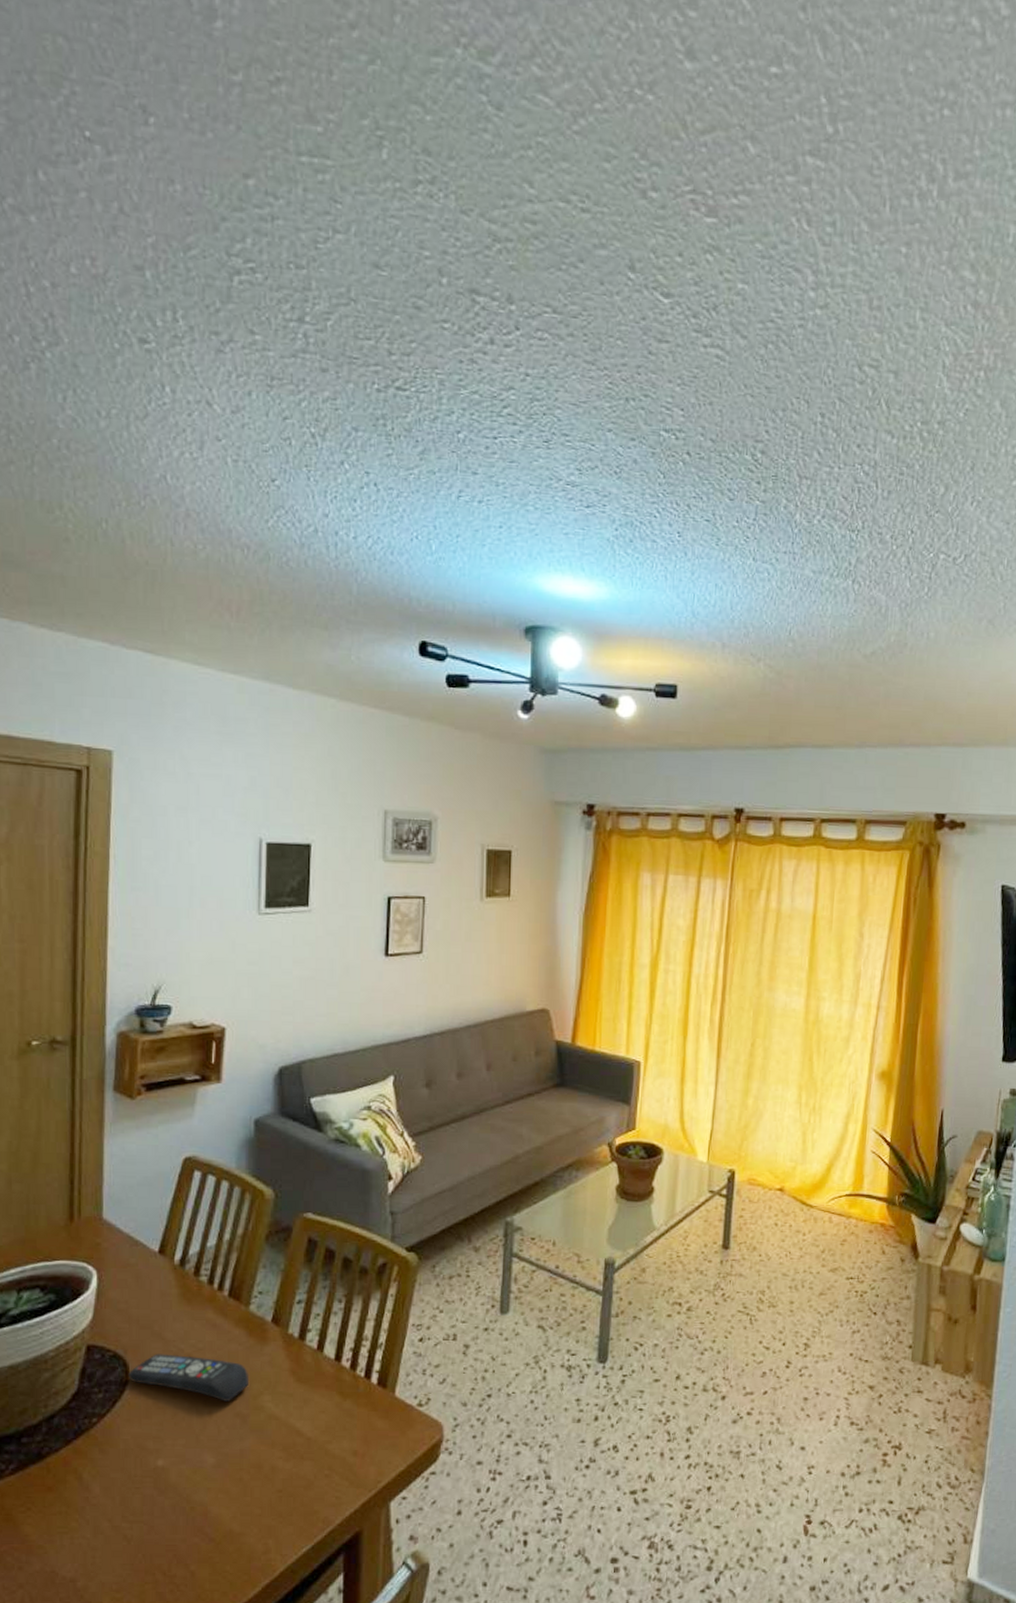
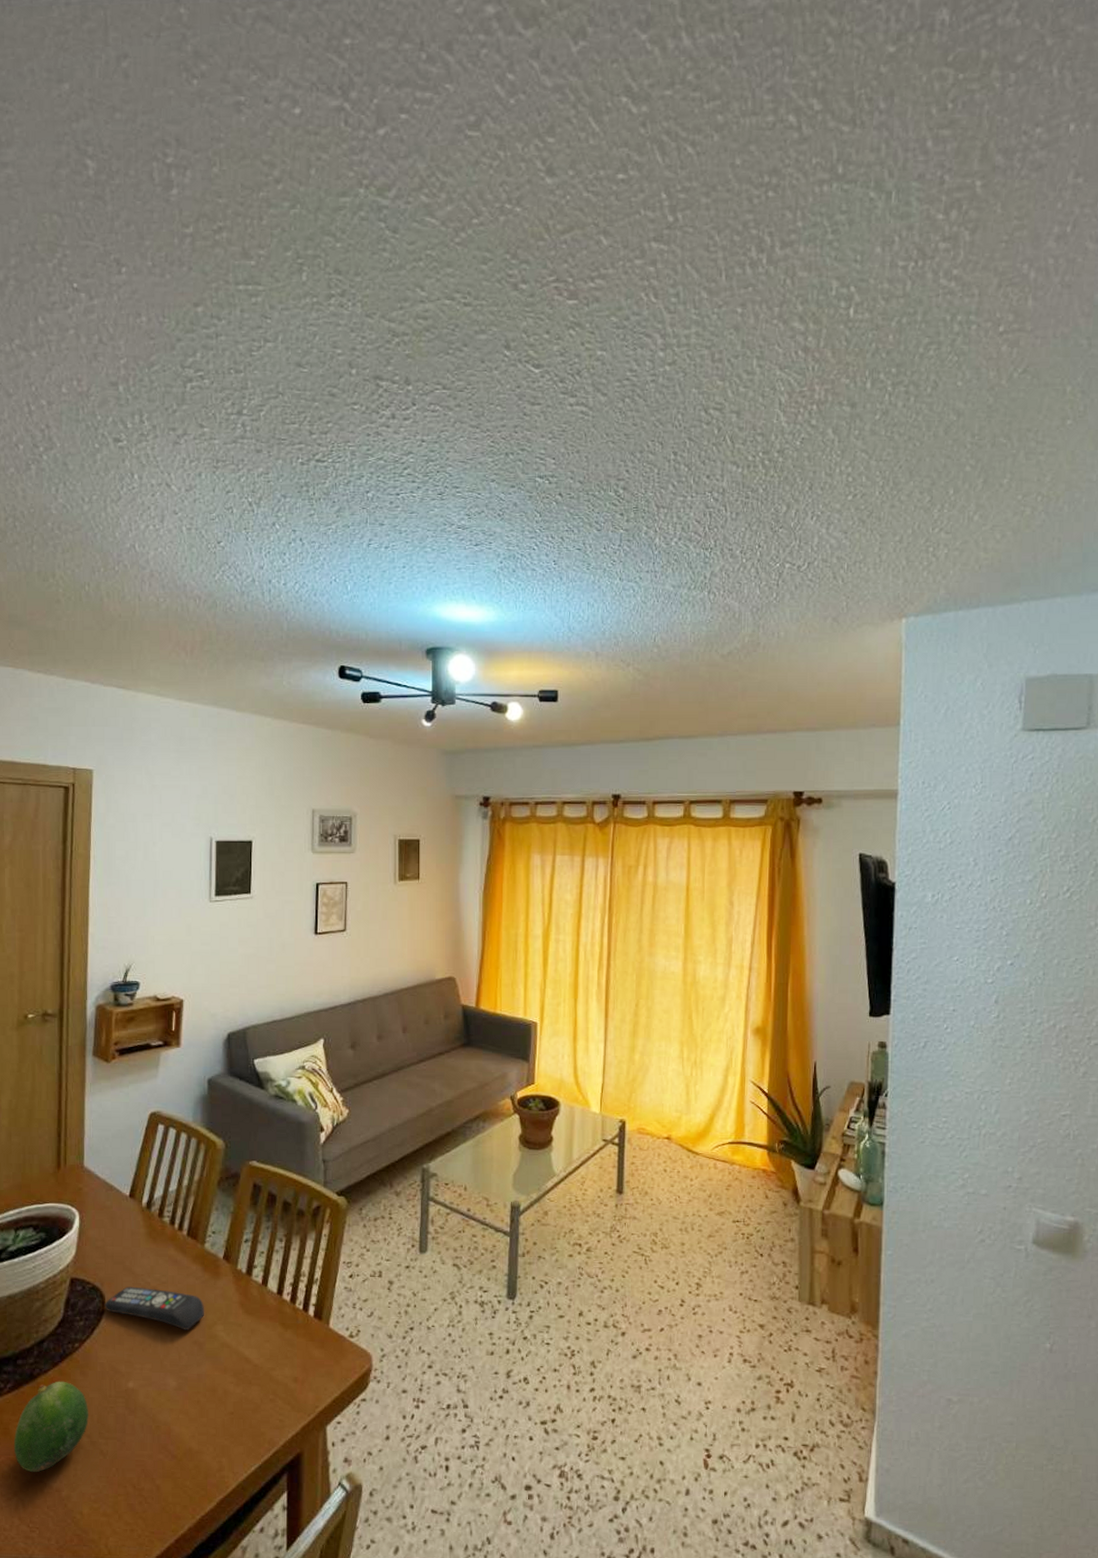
fruit: none [17,1460,109,1562] -> present [13,1381,89,1473]

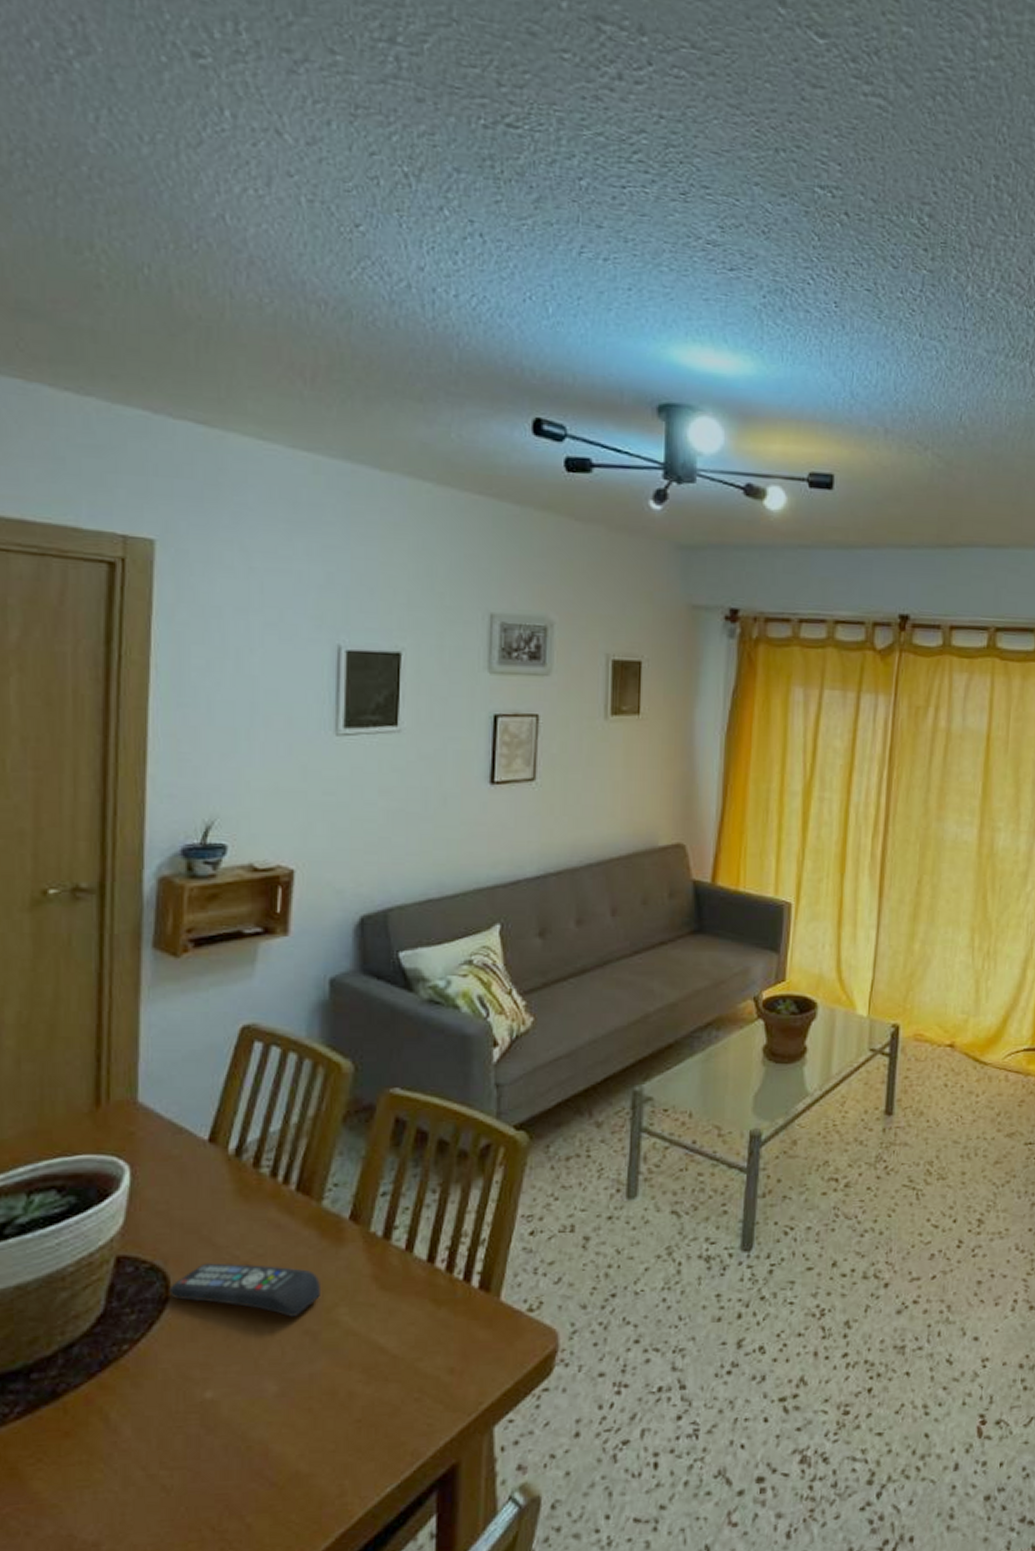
fruit: present [13,1381,89,1473] -> none [24,1397,144,1525]

